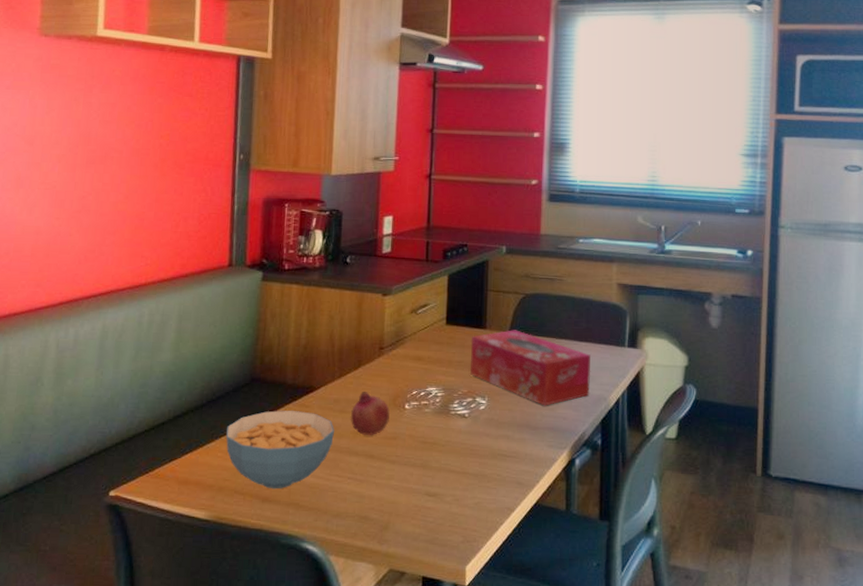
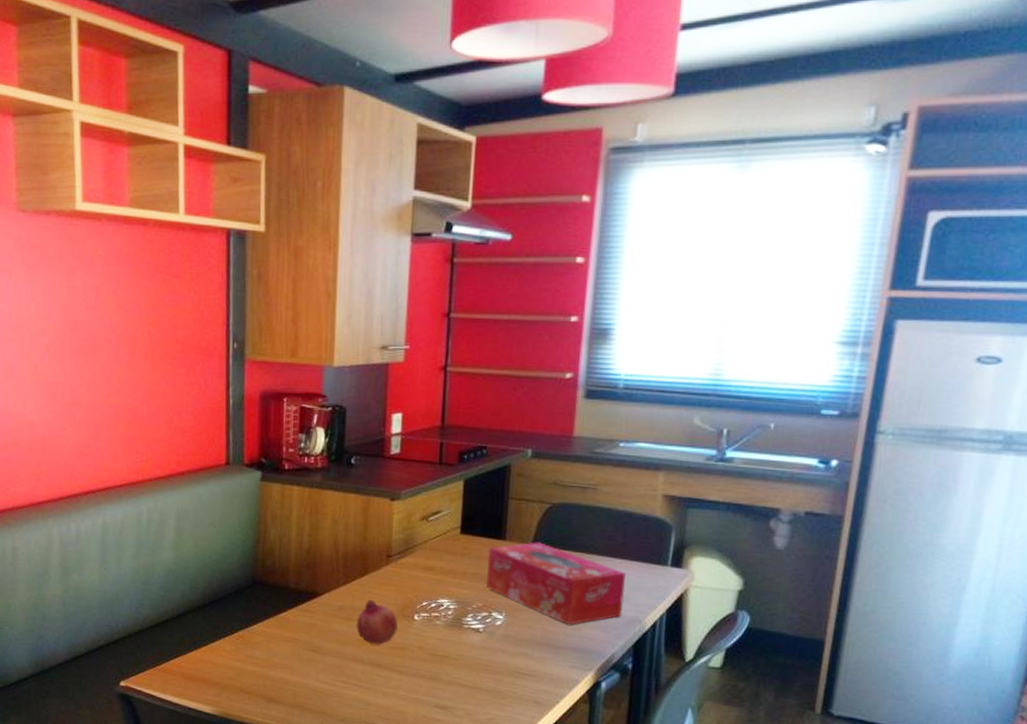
cereal bowl: present [226,410,334,489] -> none [230,614,339,691]

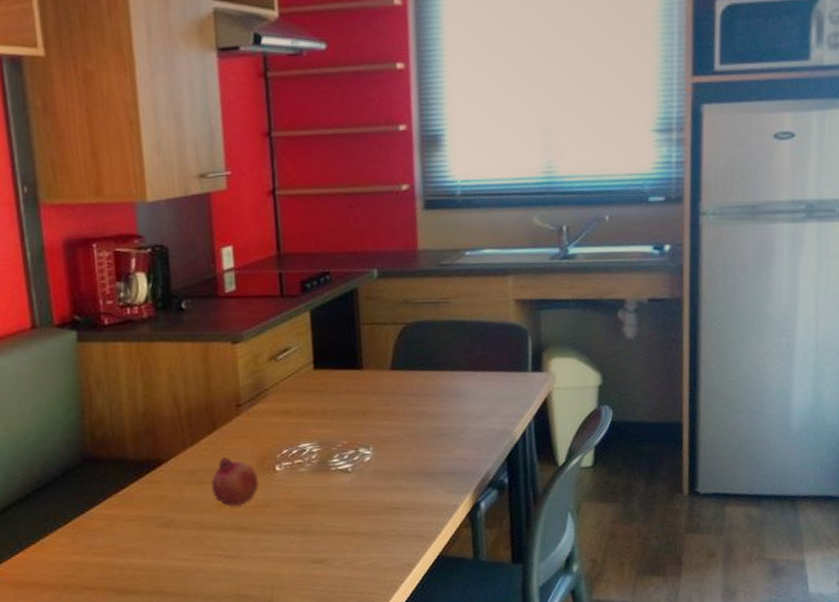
tissue box: present [486,542,626,625] -> none [345,366,491,449]

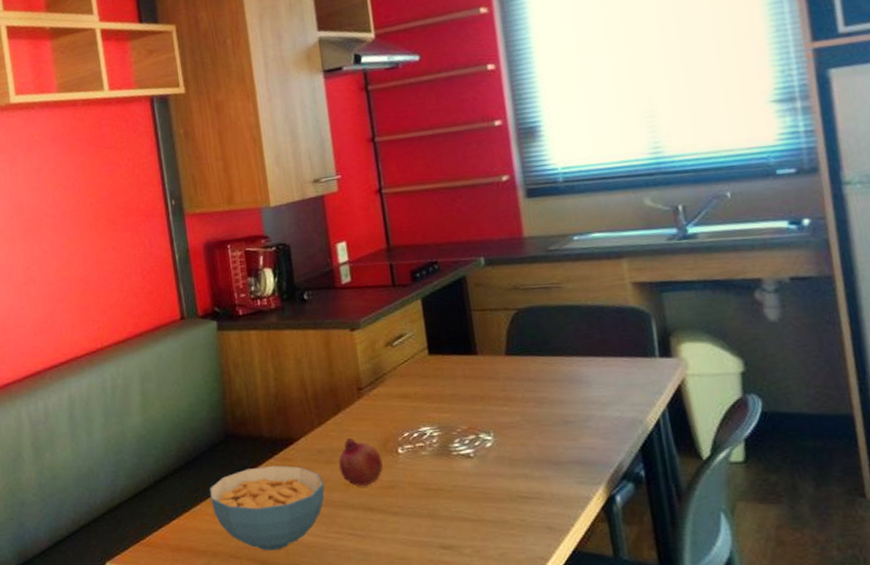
cereal bowl: none [62,488,195,579] -> present [210,465,325,551]

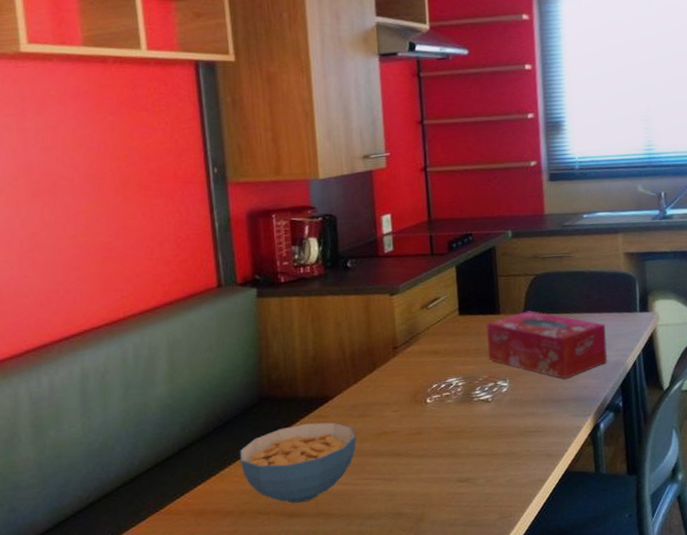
fruit: present [338,437,383,487] -> none [371,392,412,436]
tissue box: none [461,351,620,437] -> present [486,310,608,379]

